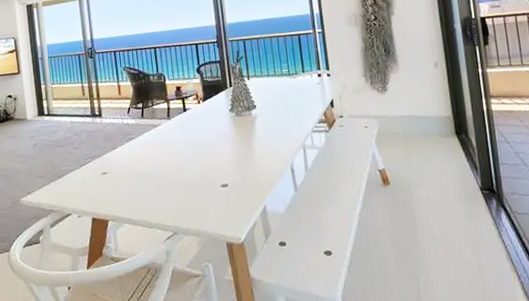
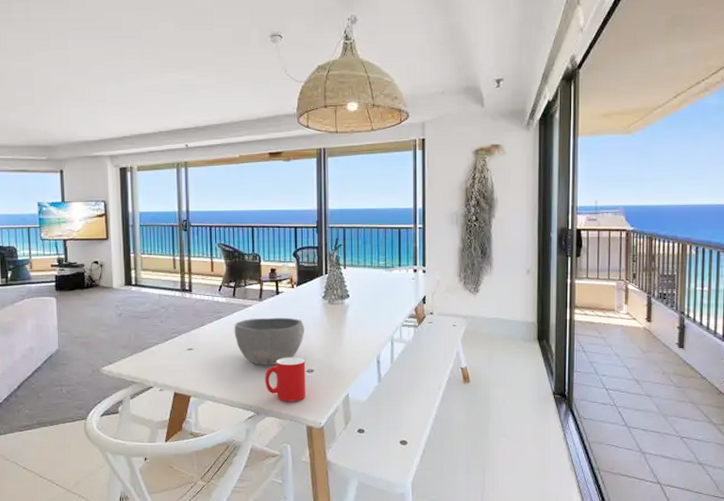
bowl: none [145,133,216,184] -> present [234,317,305,365]
cup: none [179,172,223,219] -> present [265,357,306,402]

